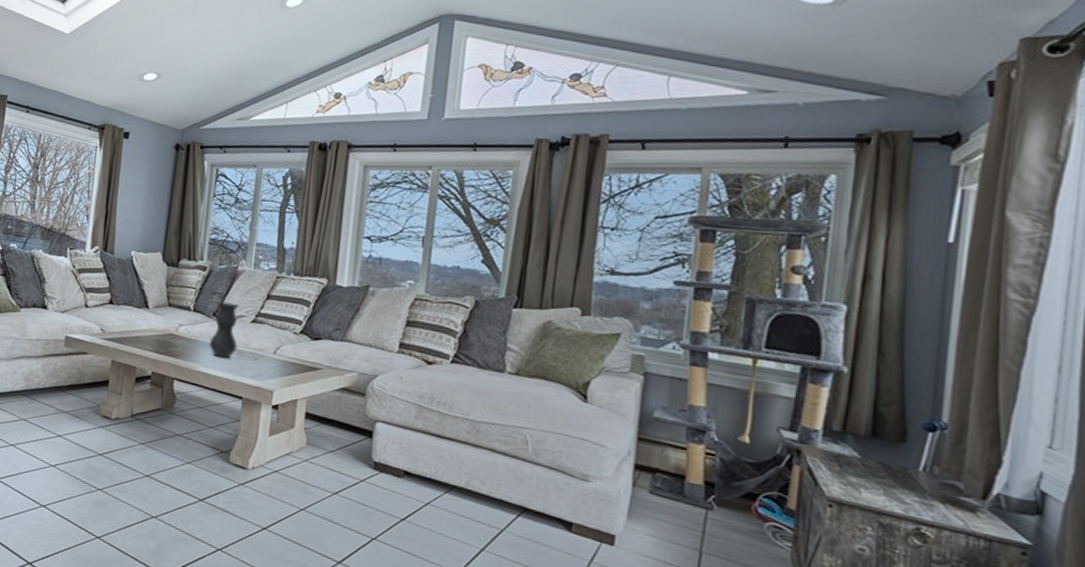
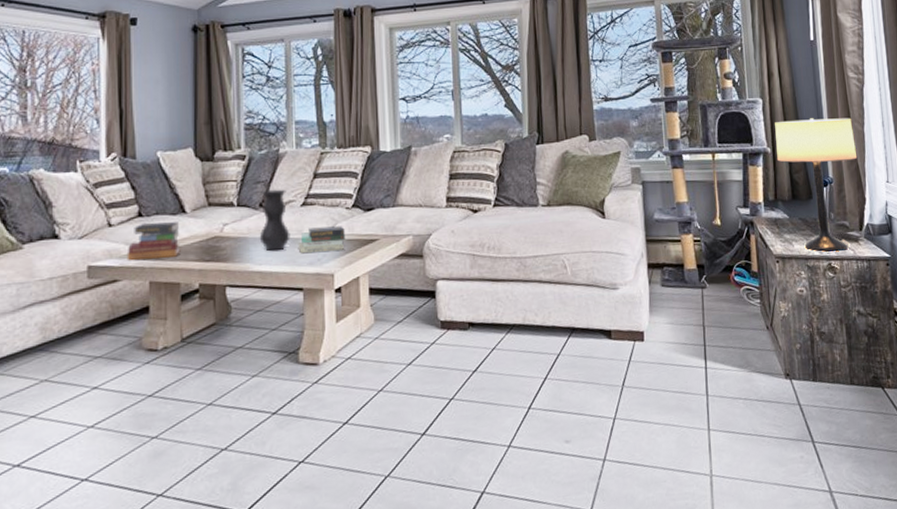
books: none [96,309,142,344] -> present [127,222,181,262]
books: none [242,344,290,371] -> present [298,226,345,254]
table lamp: none [855,337,1001,518] -> present [775,118,858,252]

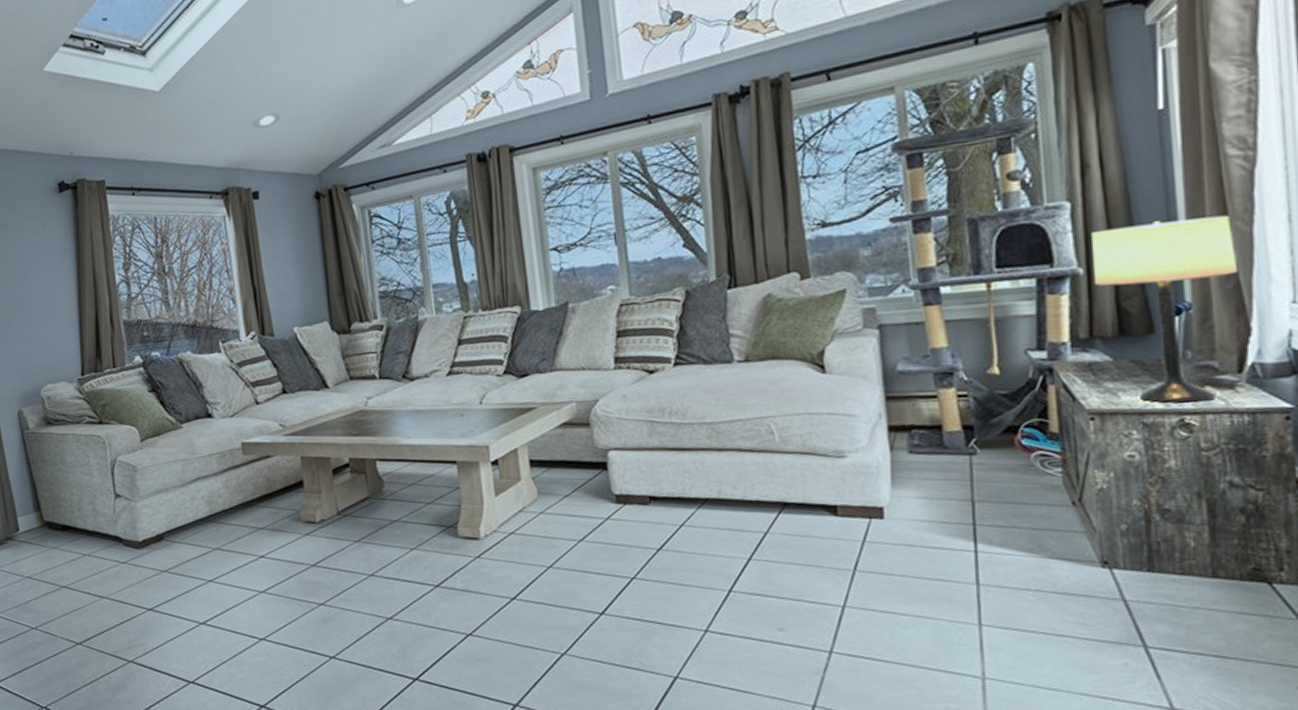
books: present [127,222,181,262] -> none [276,397,327,438]
vase: present [259,189,290,252] -> none [403,358,438,424]
books: present [298,226,345,254] -> none [446,395,498,426]

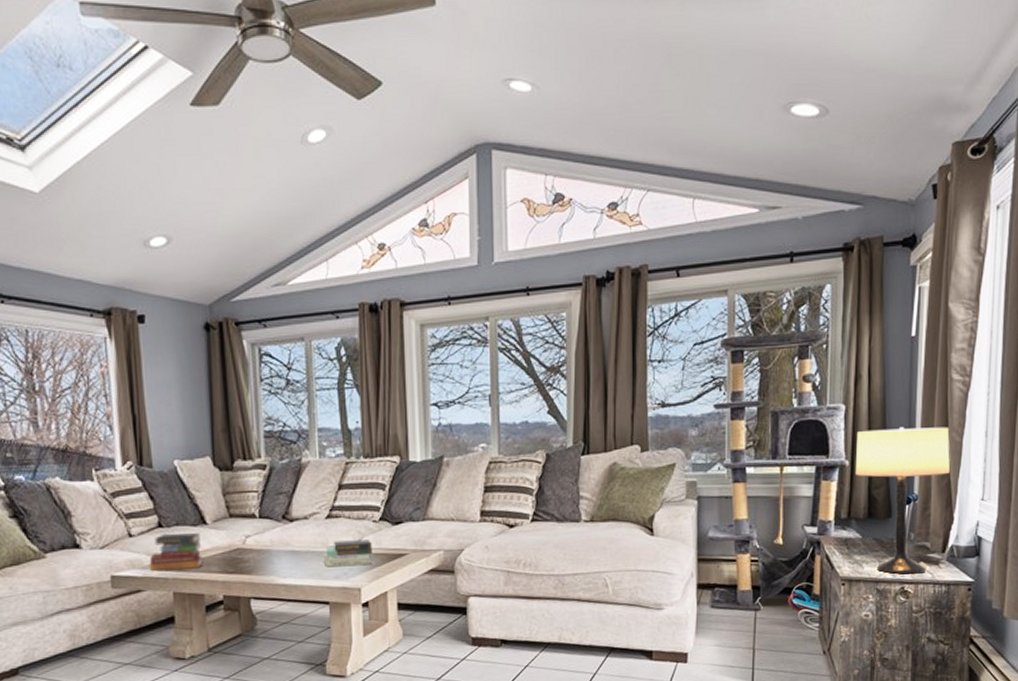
books: none [276,397,327,438] -> present [149,533,203,572]
books: none [446,395,498,426] -> present [323,539,372,568]

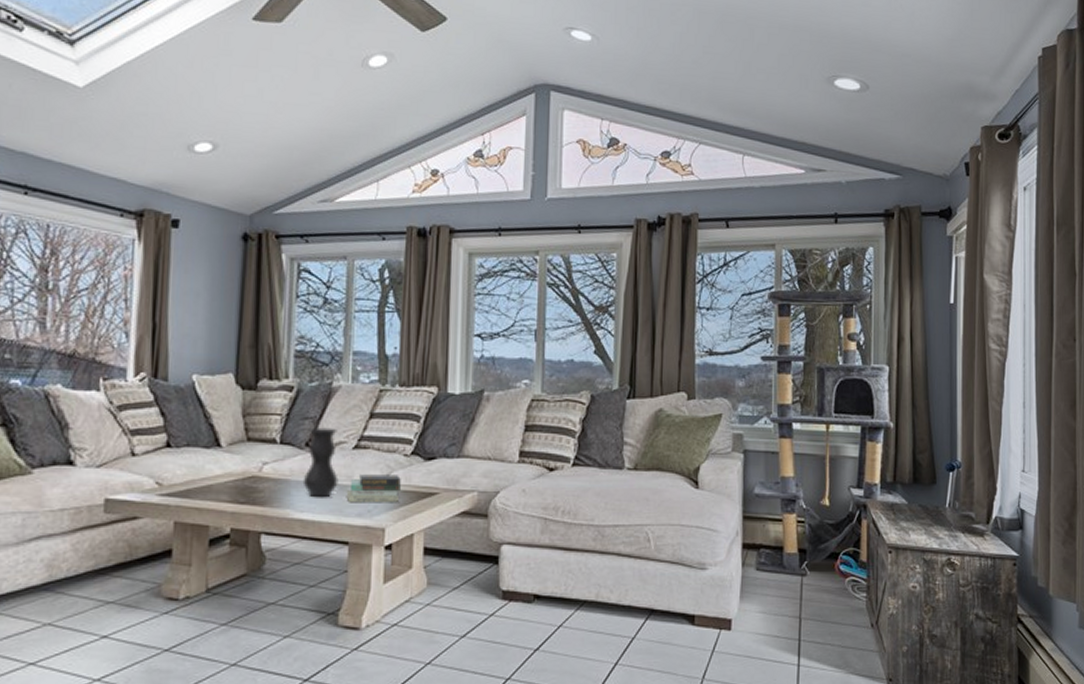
books: present [149,533,203,572] -> none [150,454,212,497]
vase: none [283,500,315,565] -> present [302,427,339,498]
table lamp: present [854,427,951,575] -> none [899,392,992,545]

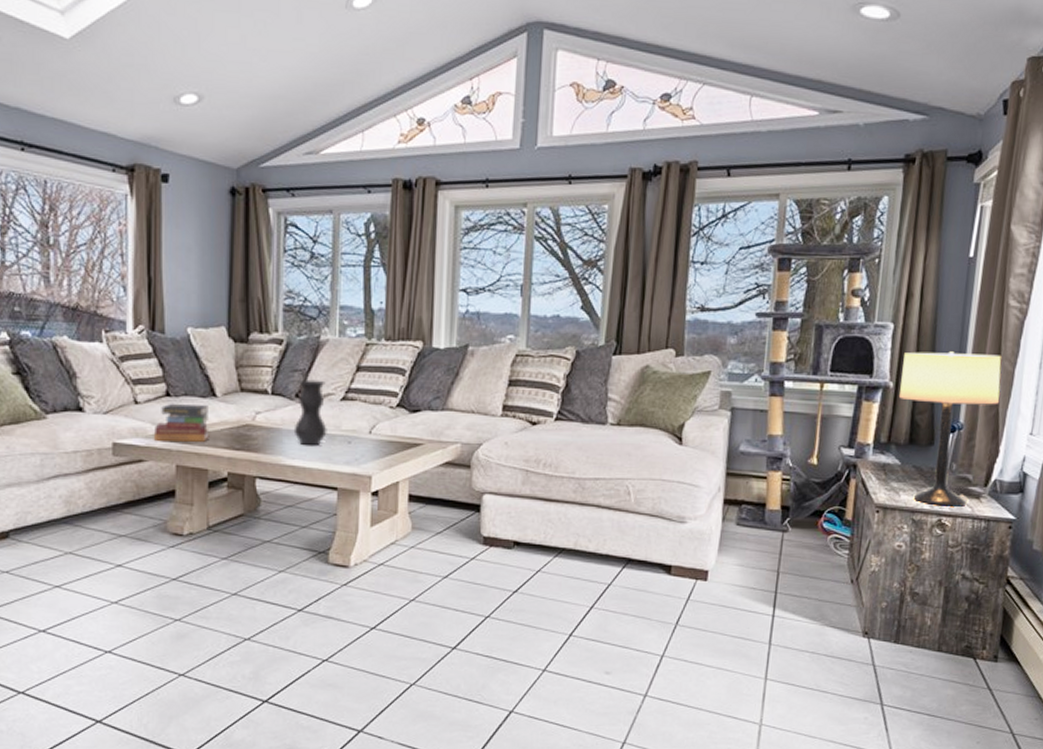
books: none [150,454,212,497] -> present [153,403,209,443]
books: present [346,474,401,503] -> none [334,425,387,452]
table lamp: none [899,392,992,545] -> present [898,351,1002,507]

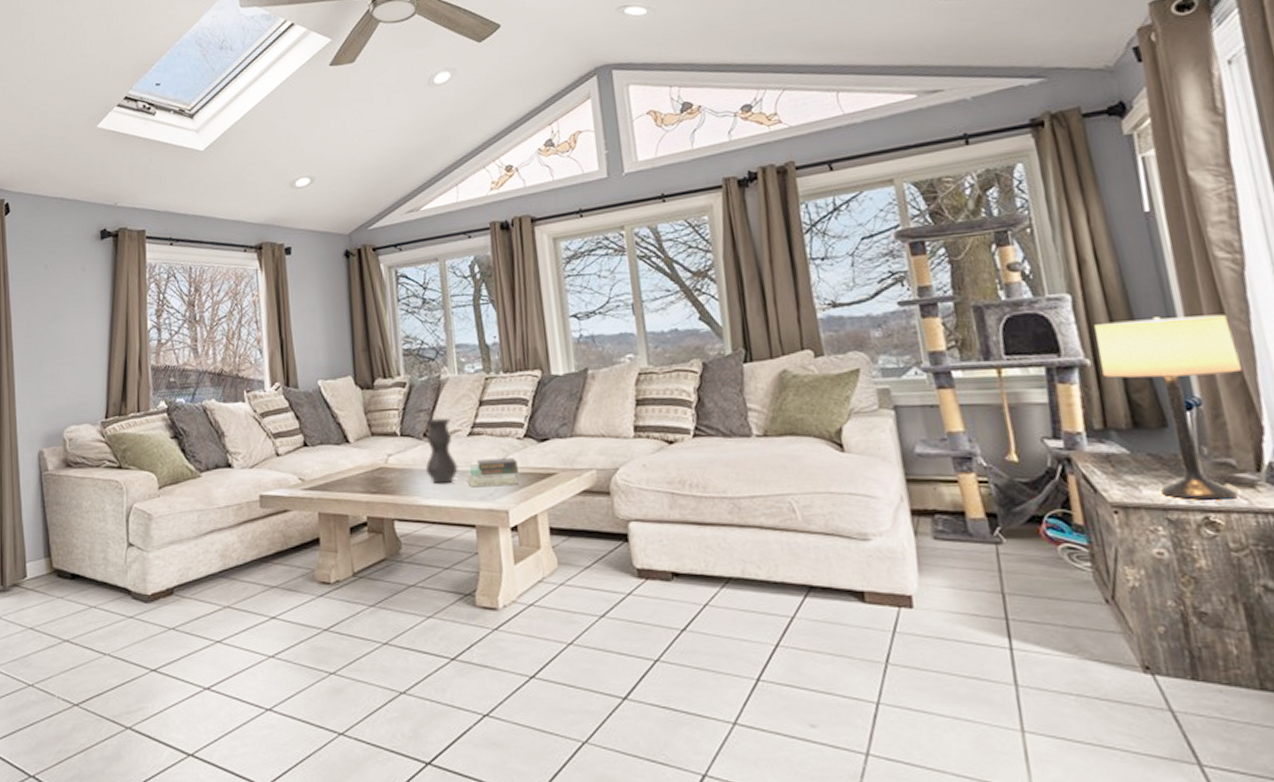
books: present [153,403,209,443] -> none [295,452,347,492]
books: none [334,425,387,452] -> present [466,458,518,488]

